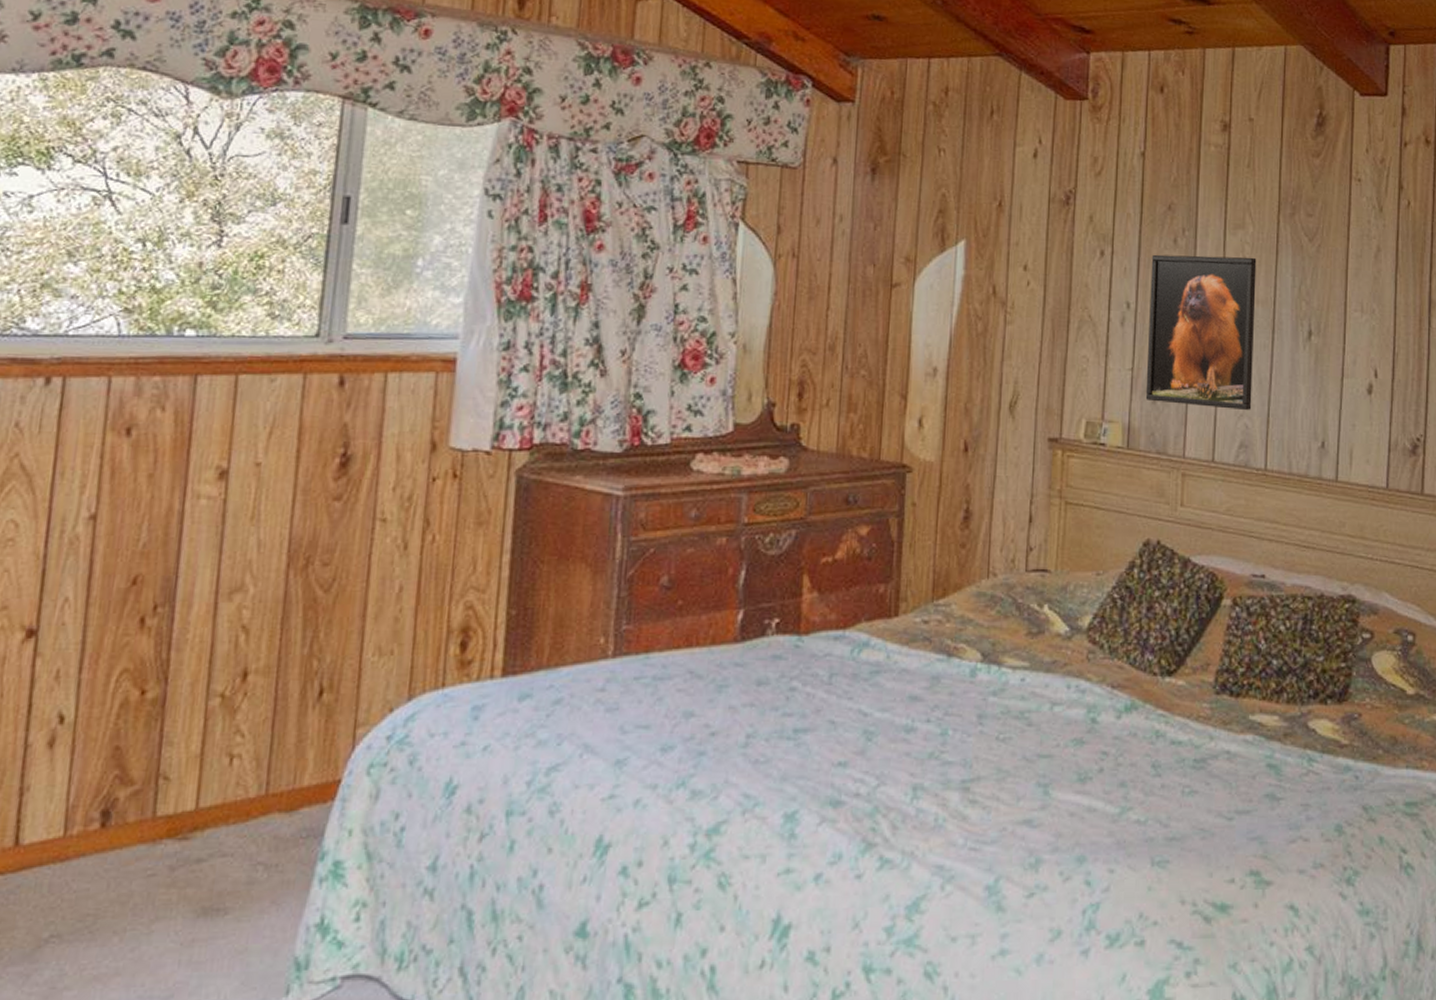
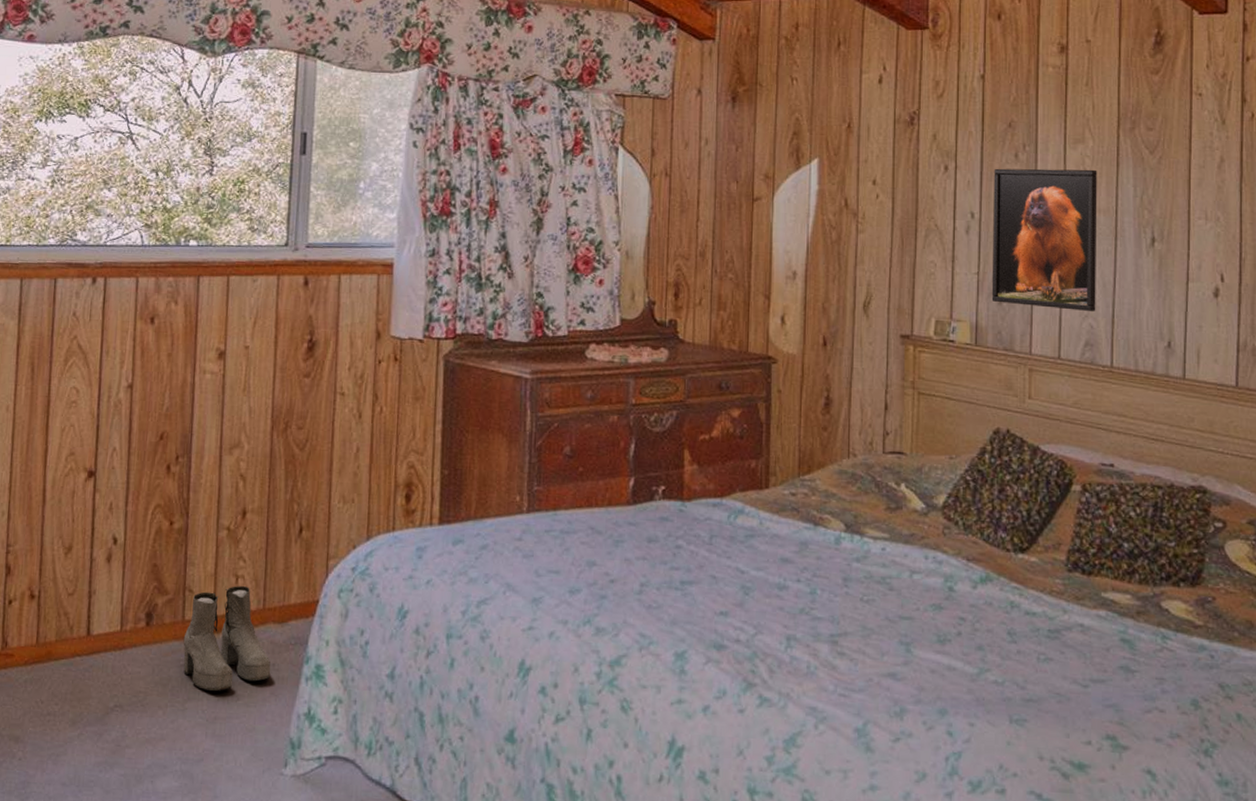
boots: none [151,768,273,907] -> present [183,586,271,692]

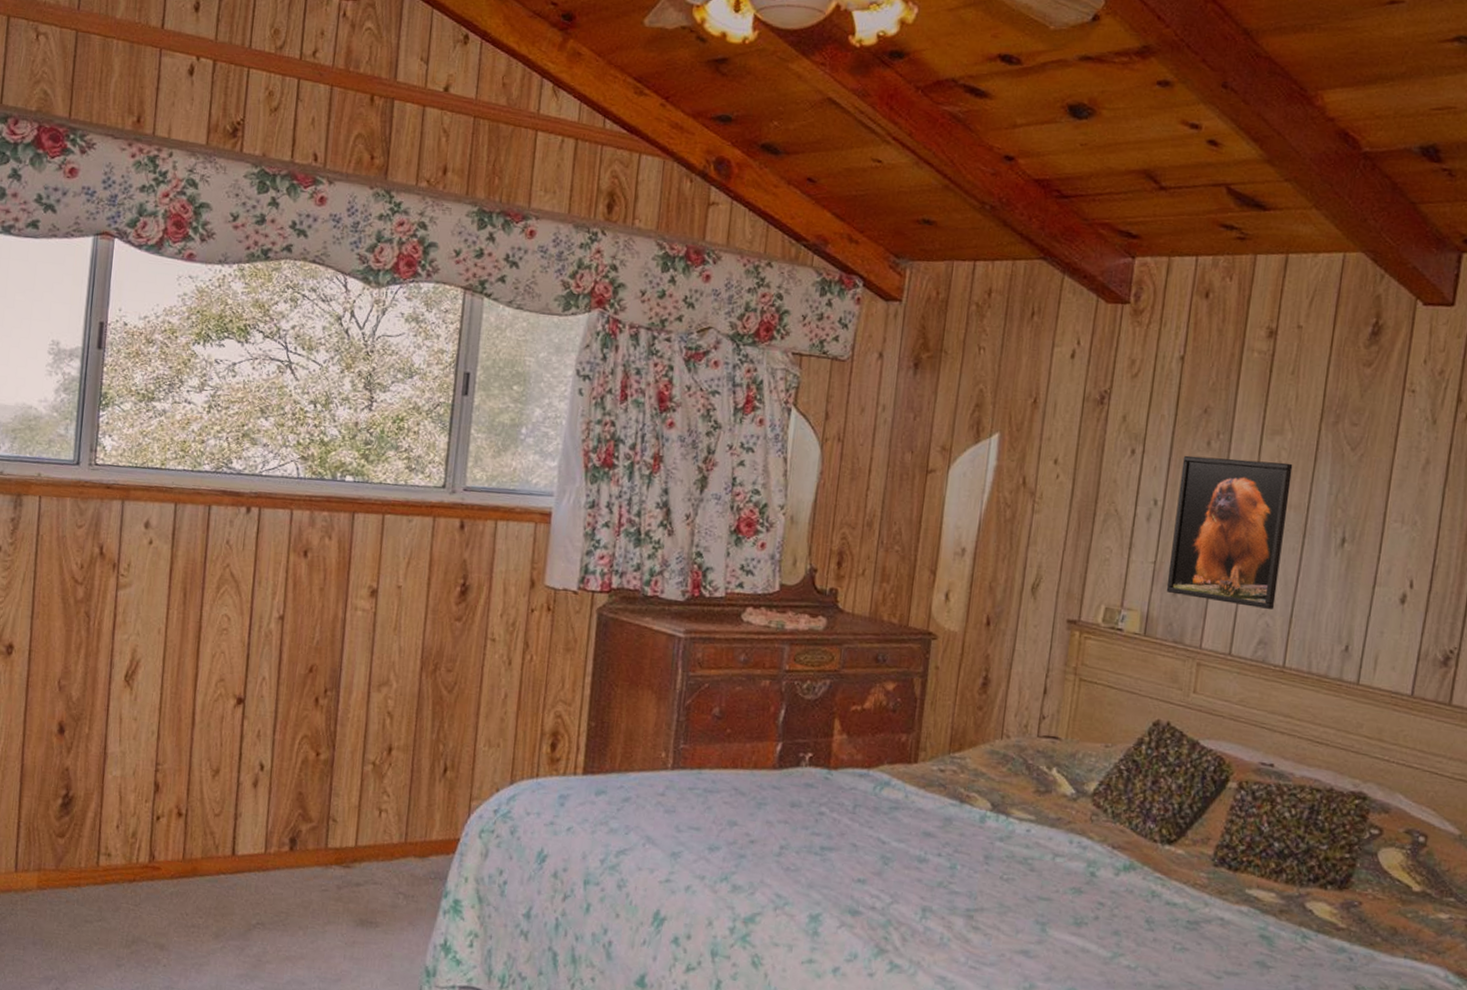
boots: present [183,586,271,692] -> none [325,818,410,918]

